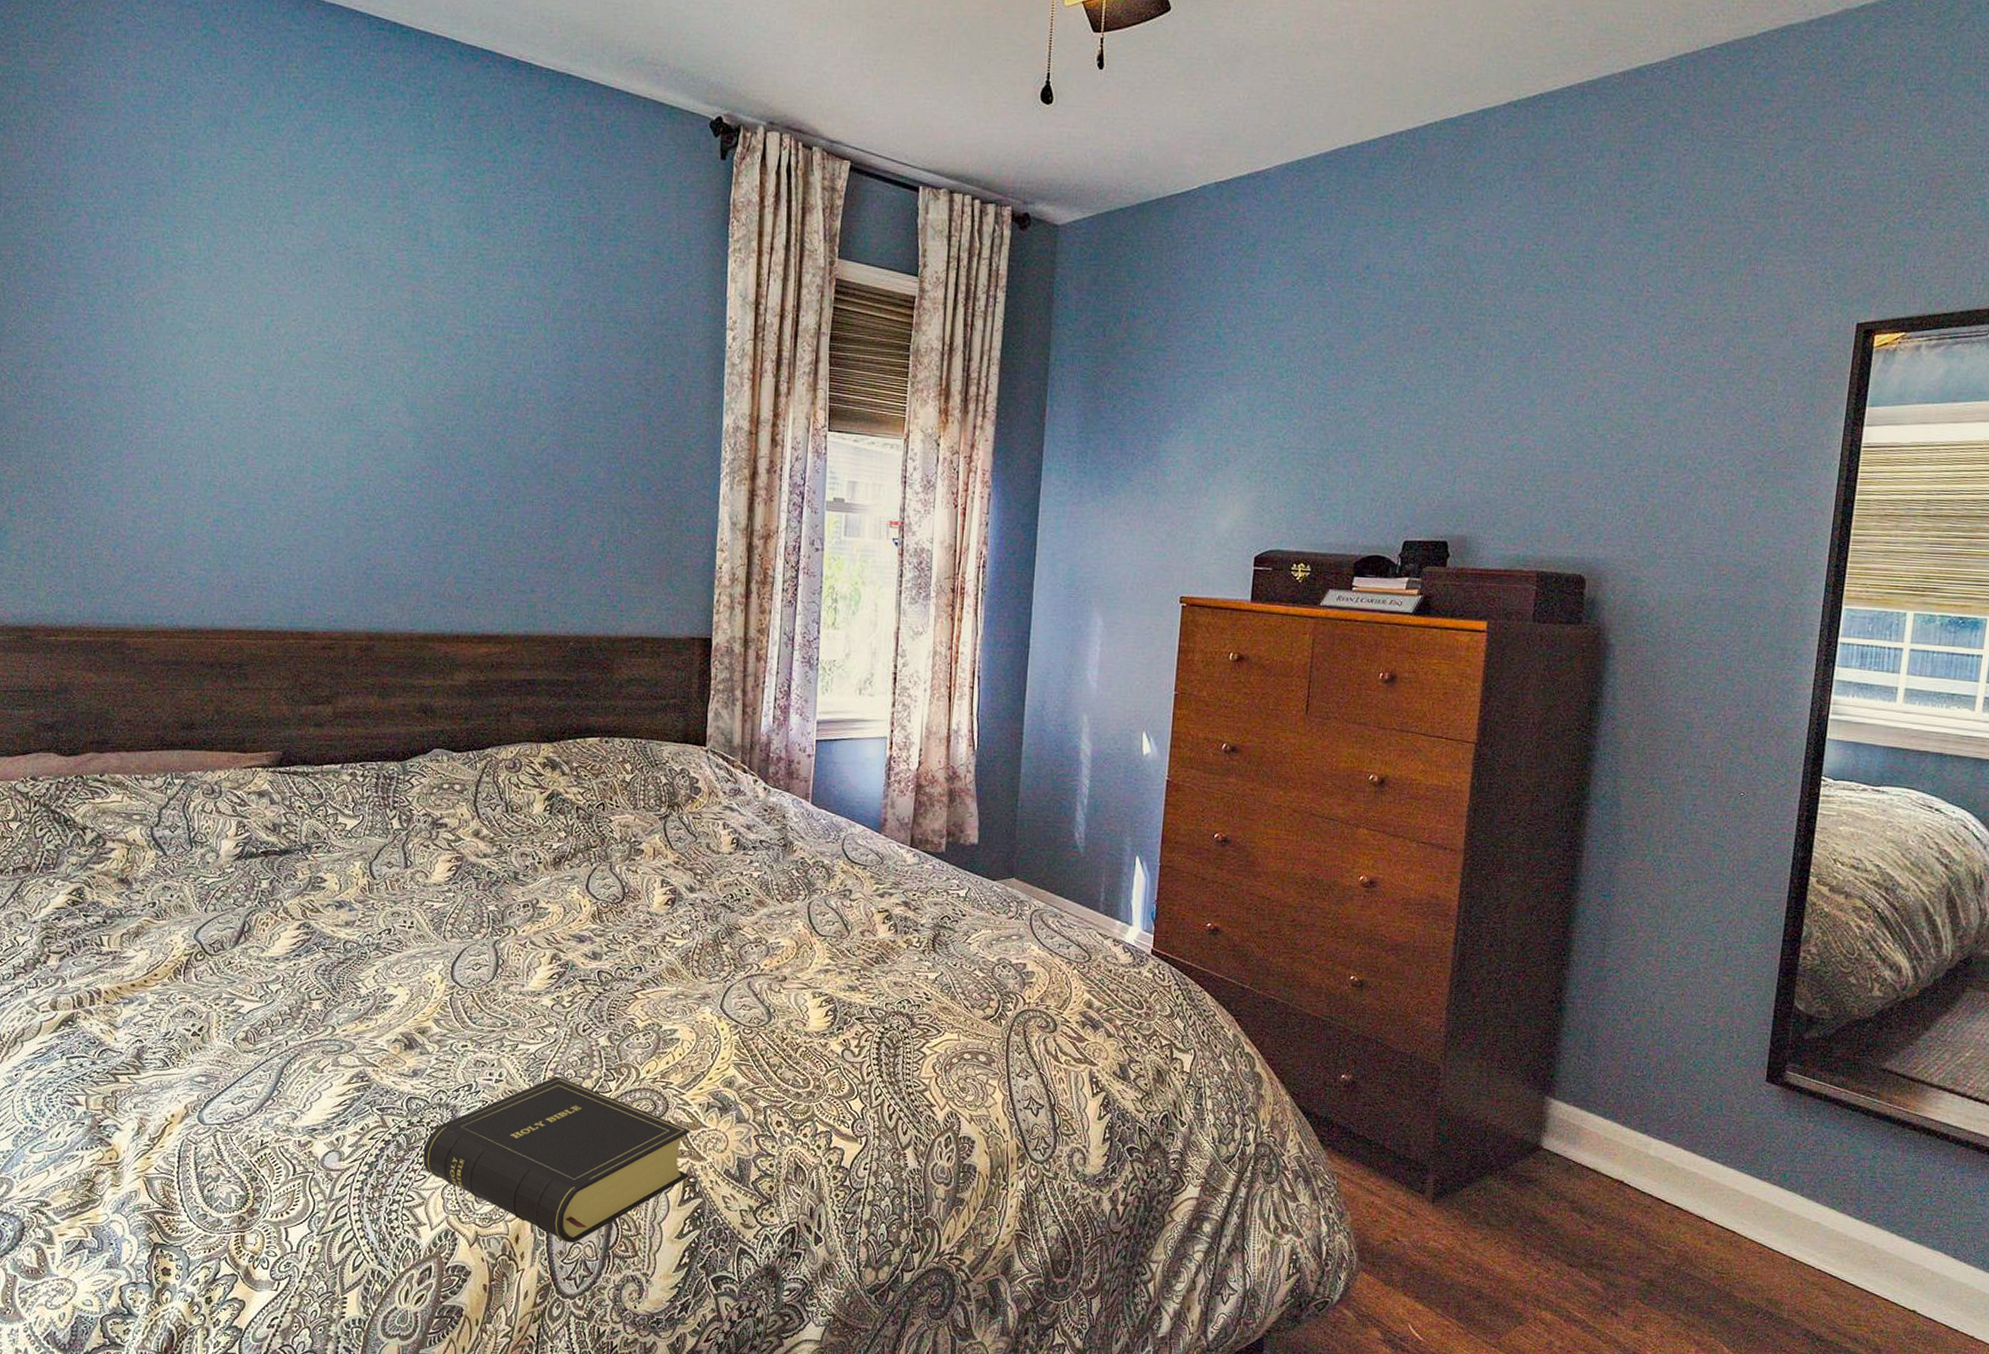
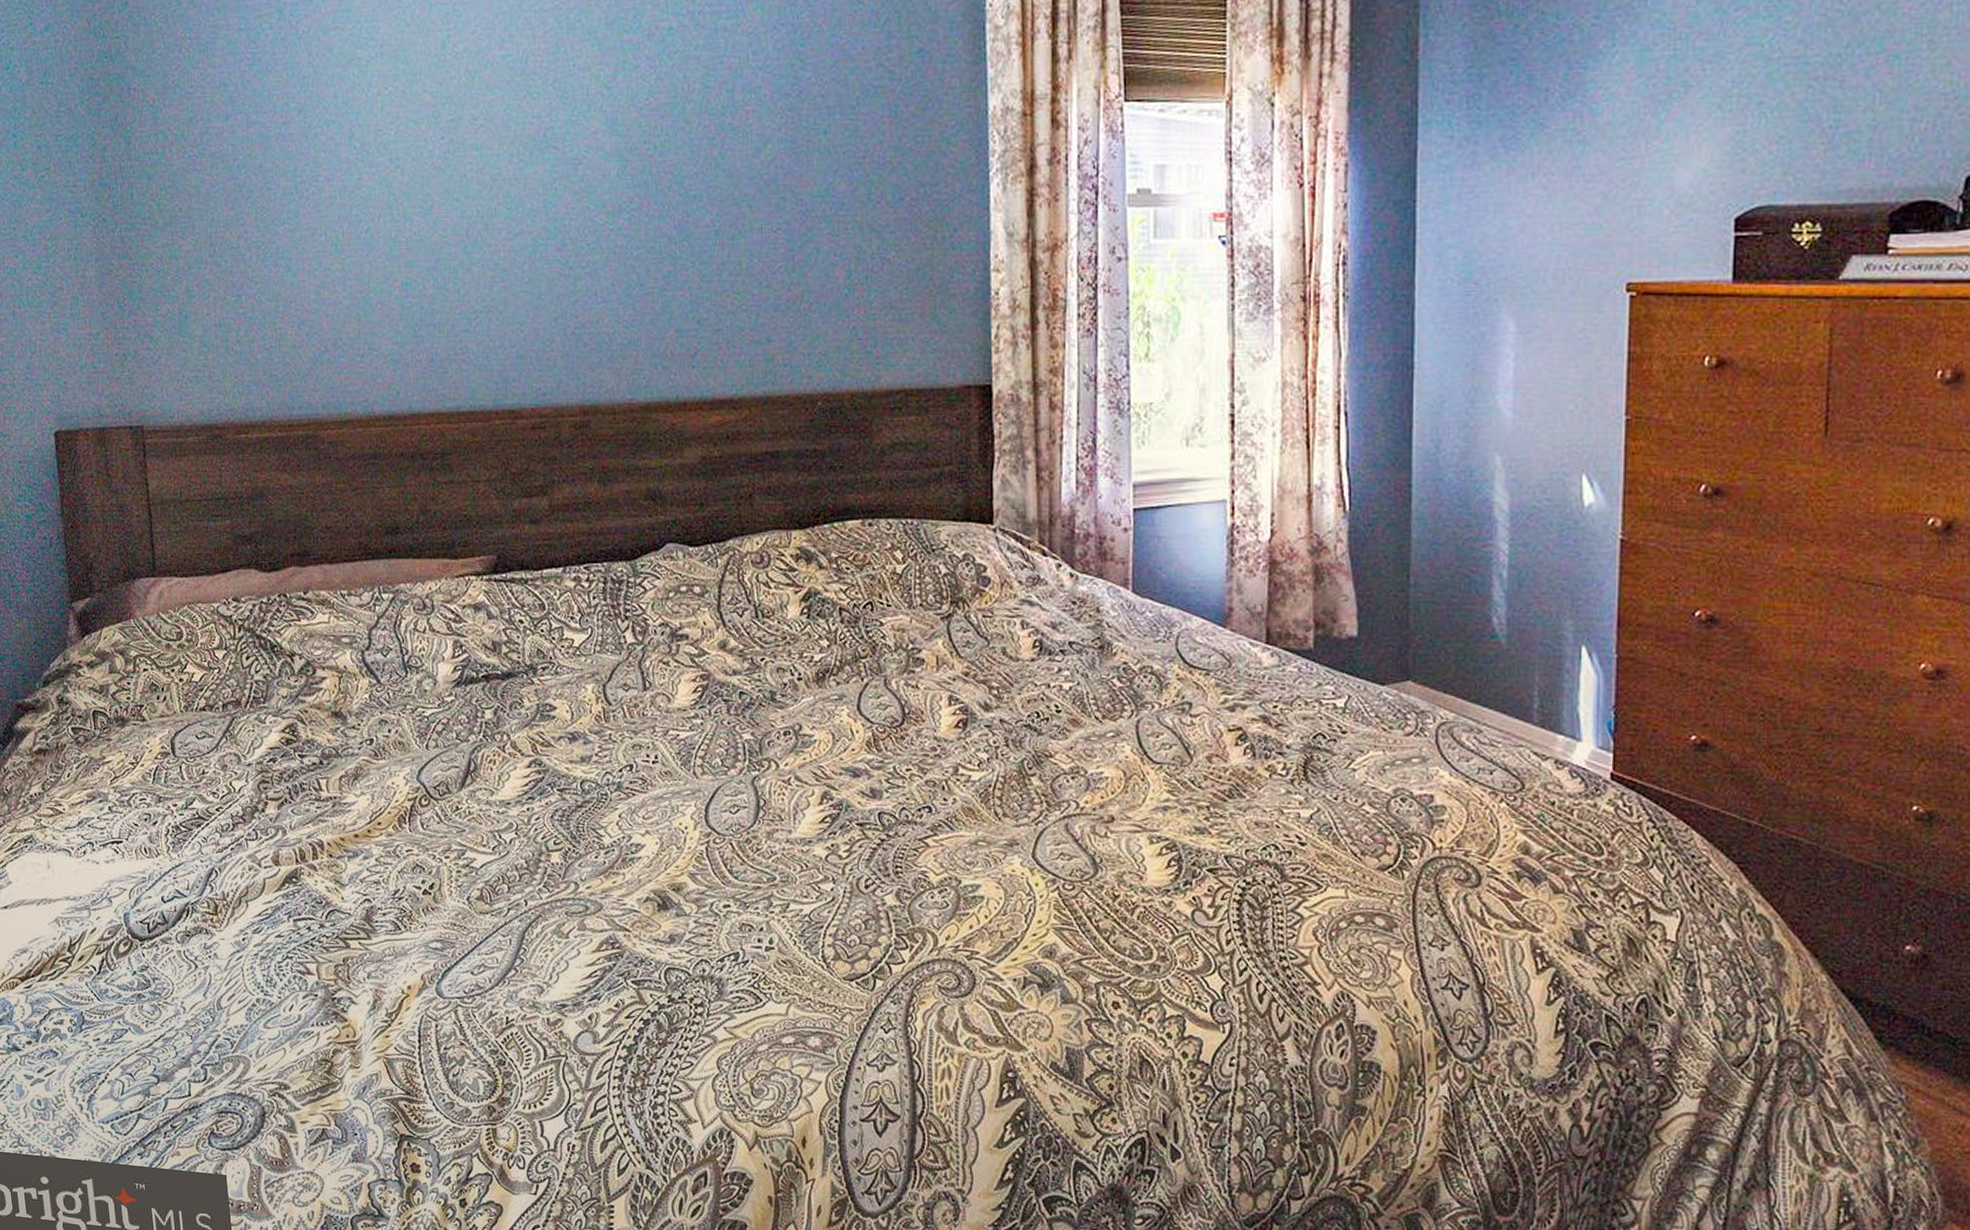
book: present [423,1076,691,1243] -> none [687,943,1006,1150]

